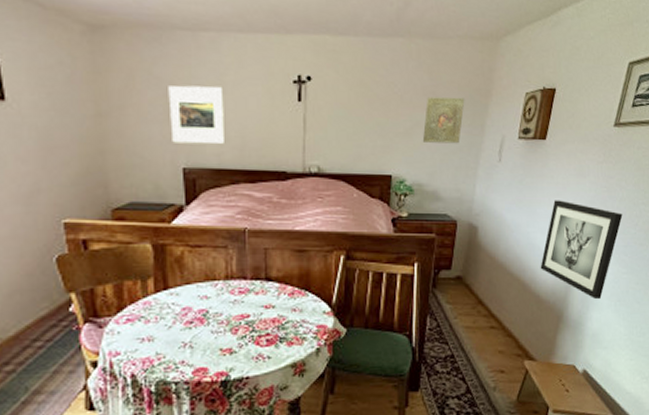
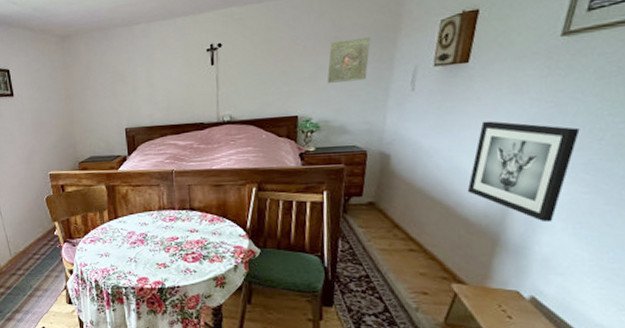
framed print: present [168,85,224,145] -> none [113,63,154,111]

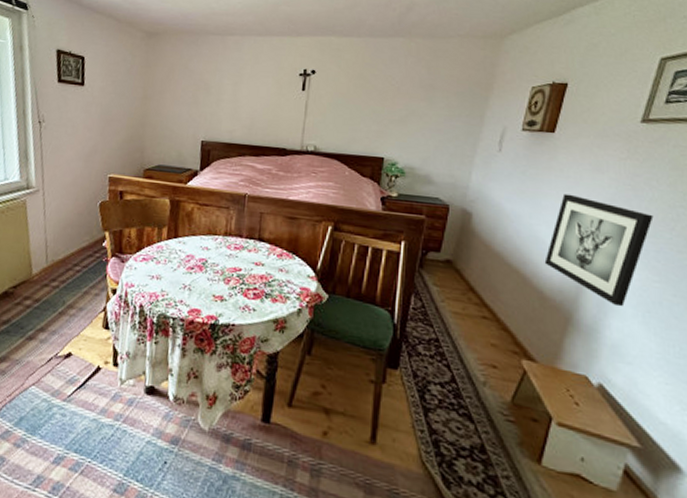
religious icon: present [327,36,371,83] -> none [417,89,464,133]

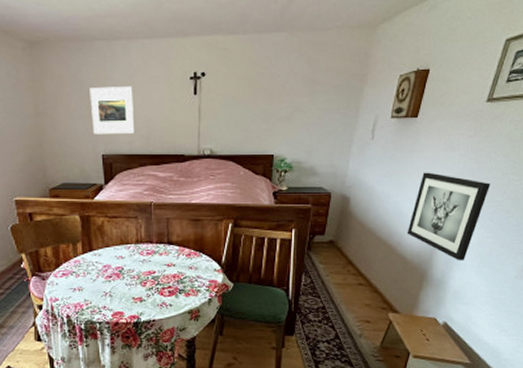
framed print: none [196,76,241,123] -> present [89,85,134,135]

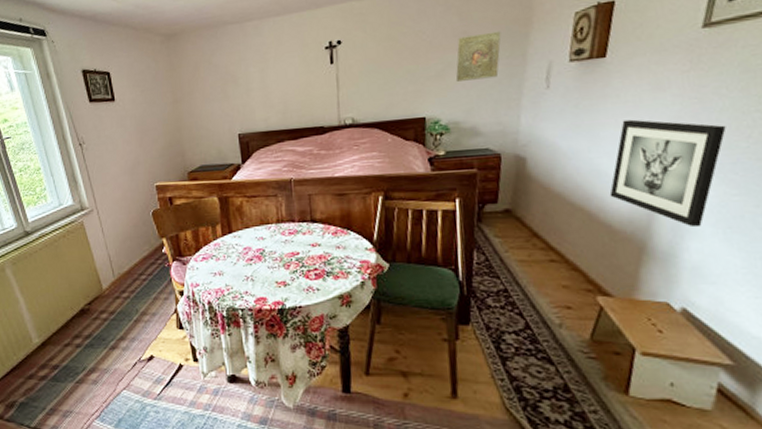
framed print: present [89,85,134,135] -> none [224,63,270,115]
religious icon: none [301,83,342,125] -> present [455,31,501,82]

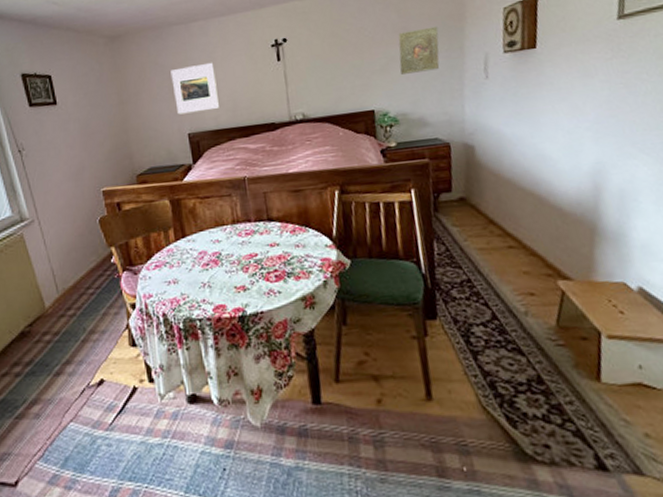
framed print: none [224,63,270,115] -> present [170,62,219,115]
wall art: present [609,119,726,228] -> none [556,105,652,206]

